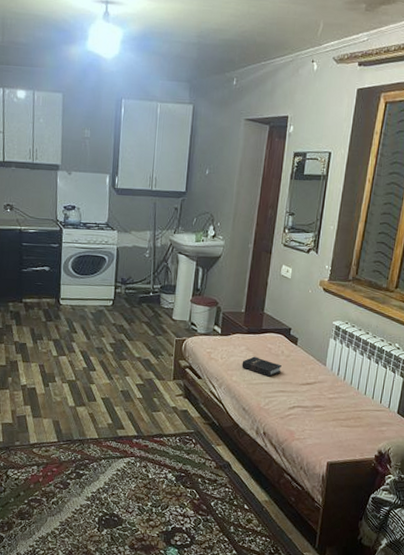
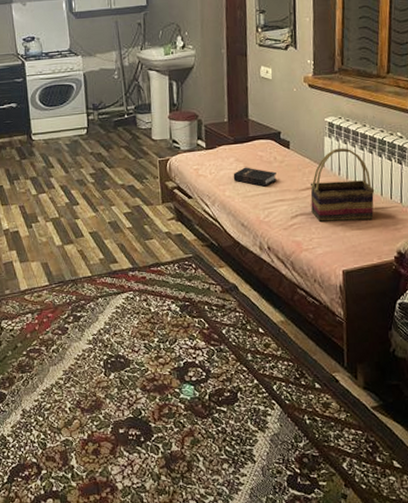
woven basket: none [308,350,367,419] -> present [310,148,375,222]

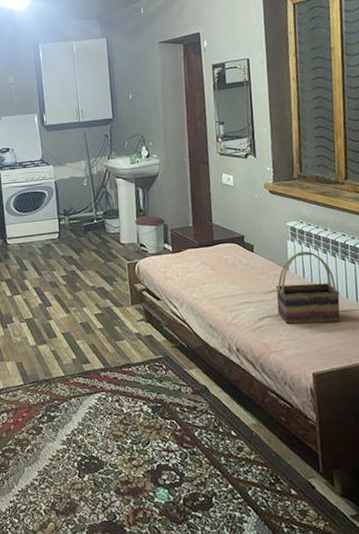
hardback book: present [233,167,277,187] -> none [199,270,243,289]

